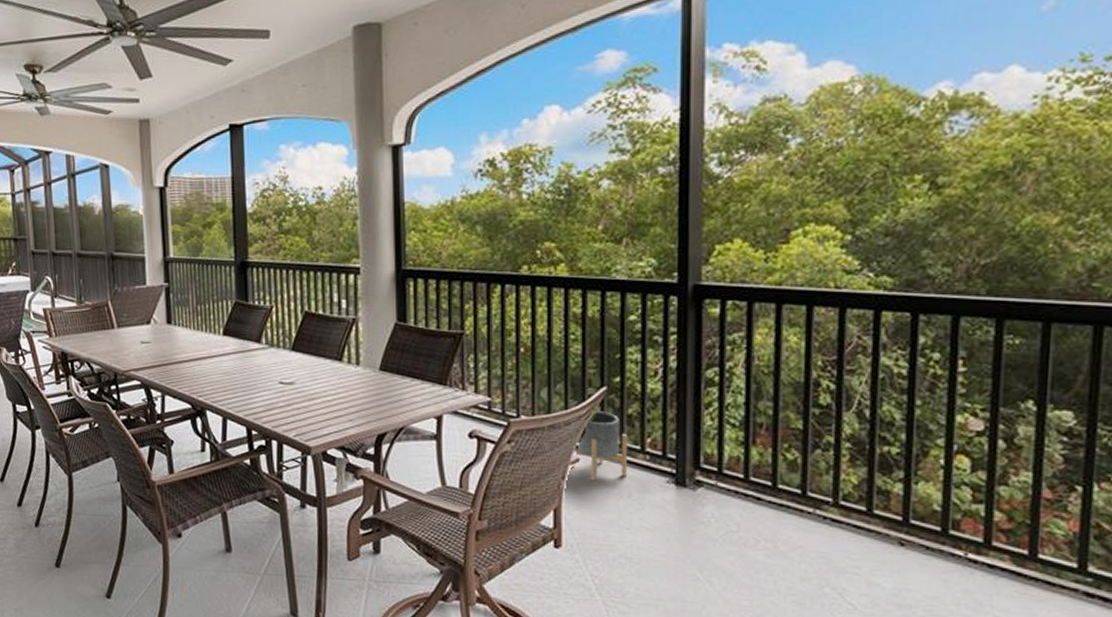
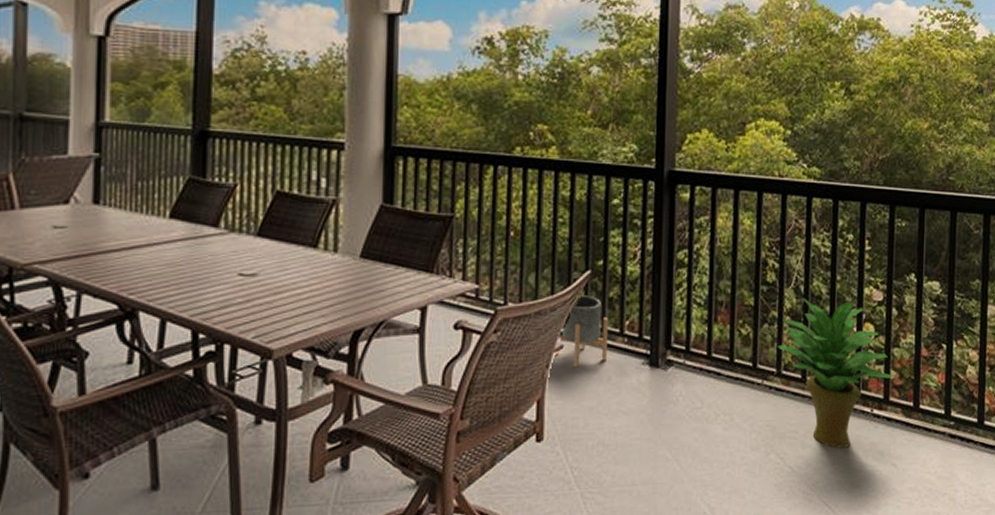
potted plant: none [834,424,996,592] -> present [778,298,892,448]

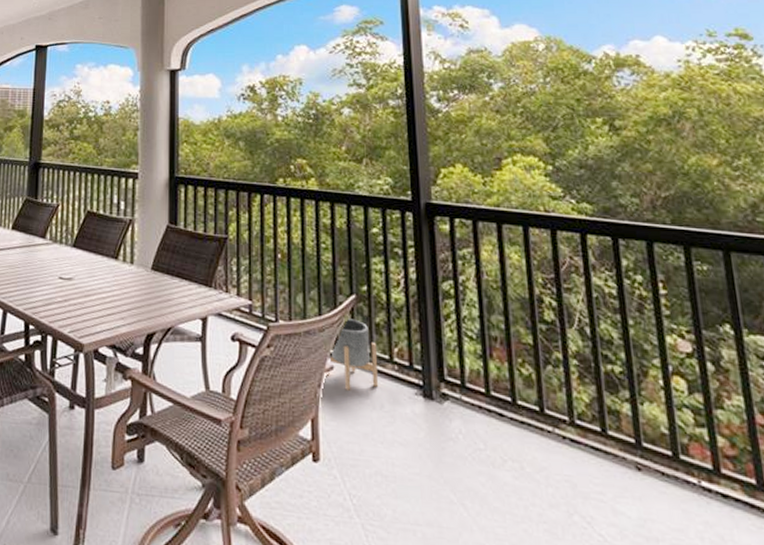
potted plant: present [778,298,892,448] -> none [567,342,720,523]

